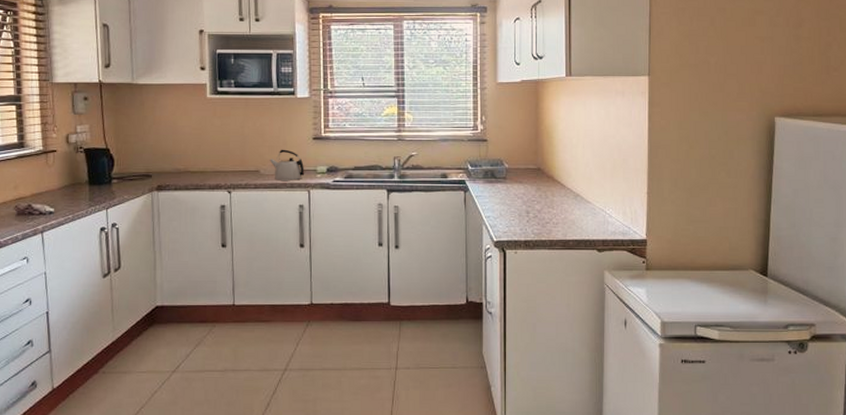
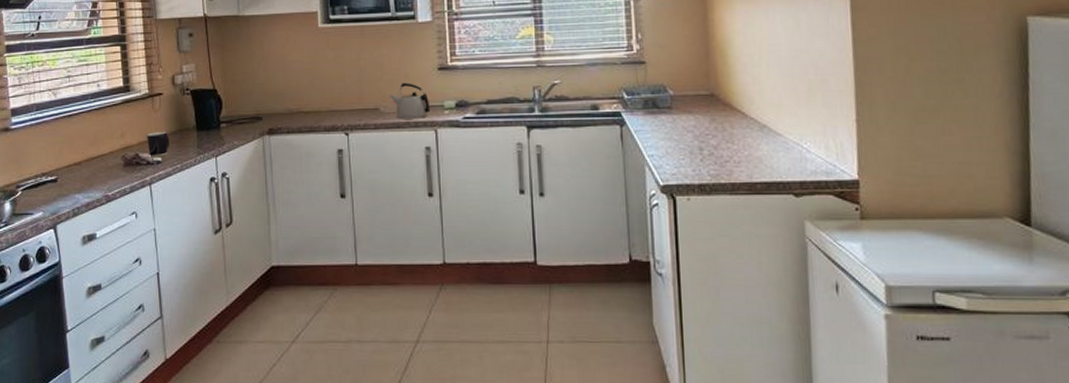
mug: none [39,184,62,209] -> present [146,131,169,158]

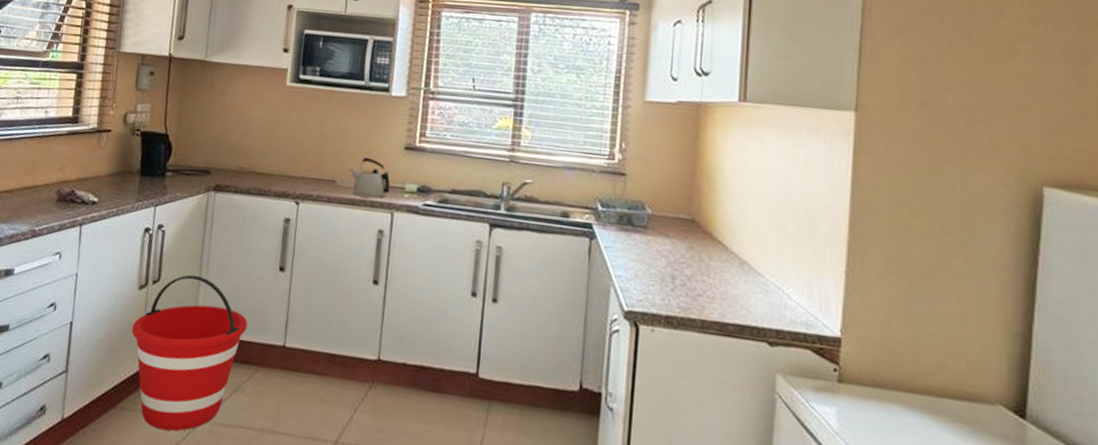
mug: present [146,131,169,158] -> none [85,169,110,198]
bucket: none [214,214,320,355] -> present [131,275,248,431]

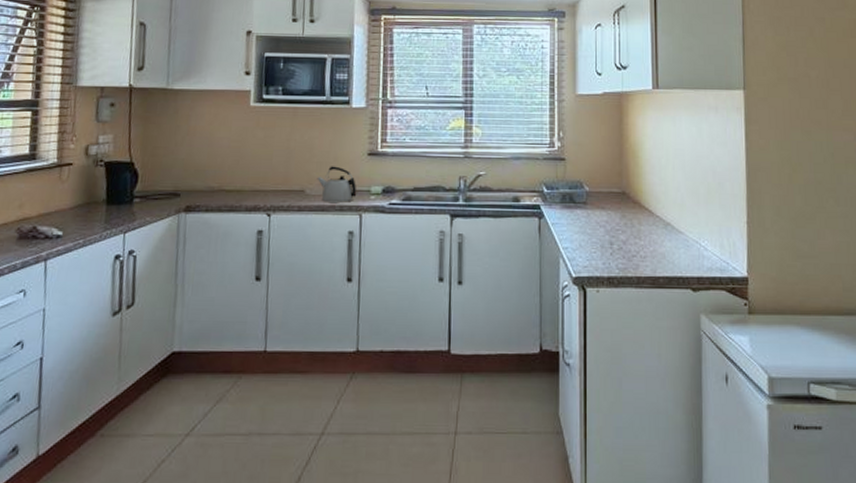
bucket: present [131,275,248,431] -> none [106,296,227,450]

